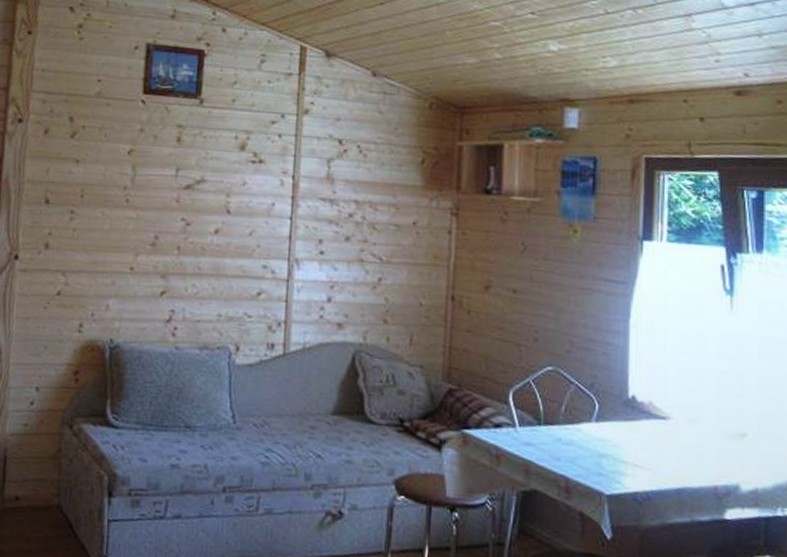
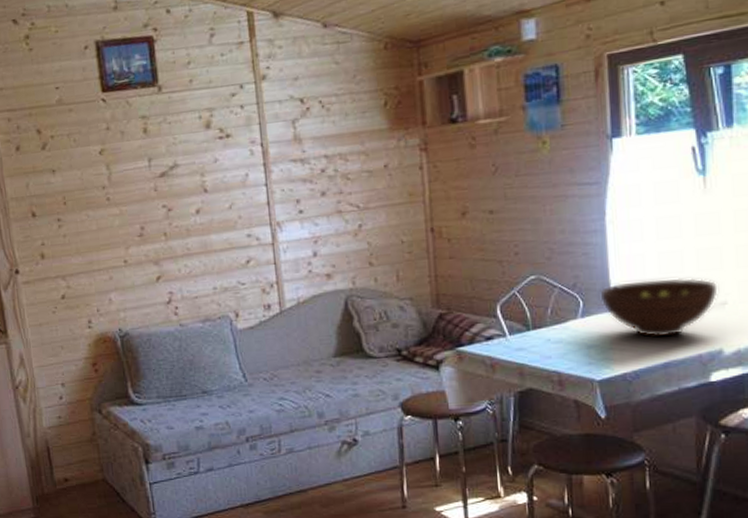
fruit bowl: none [617,391,738,461] -> present [600,277,718,338]

